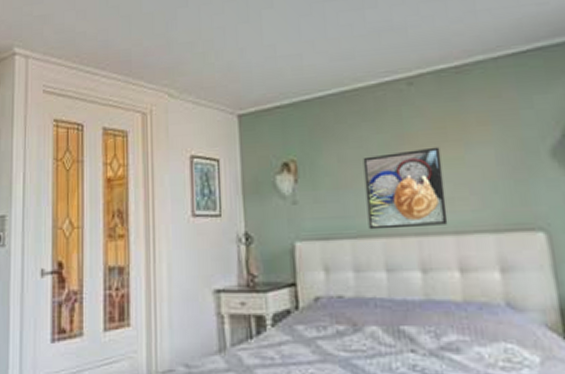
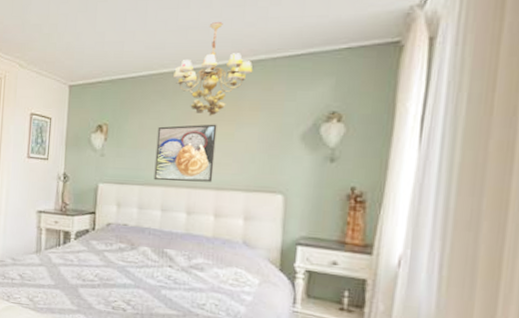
chandelier: none [371,20,472,137] -> present [172,22,253,116]

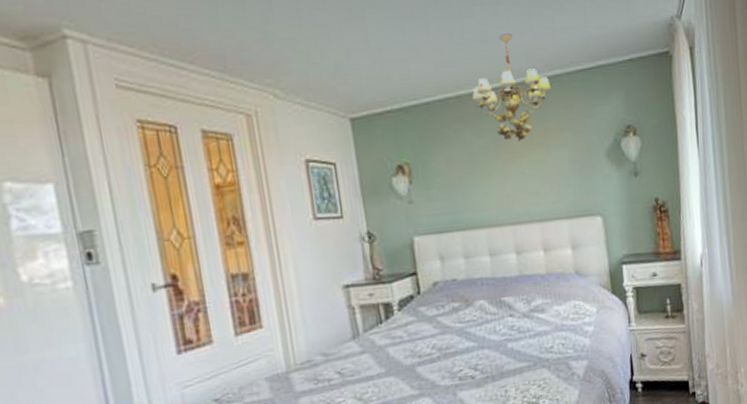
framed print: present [154,124,217,182] -> none [467,149,535,222]

